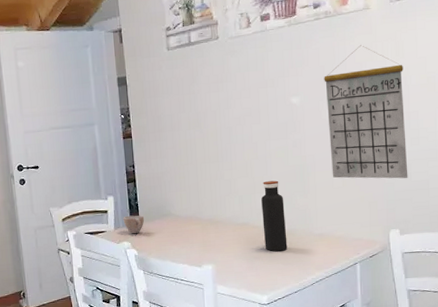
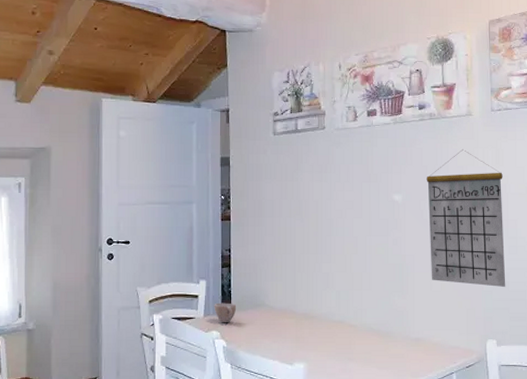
water bottle: present [261,180,288,252] -> none [359,278,383,354]

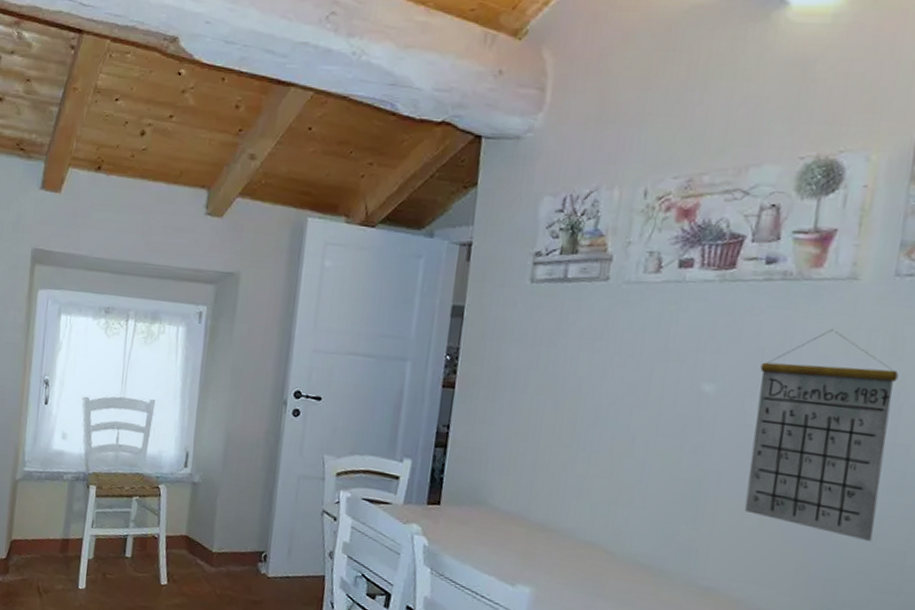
cup: present [214,302,237,323] -> none [418,489,449,518]

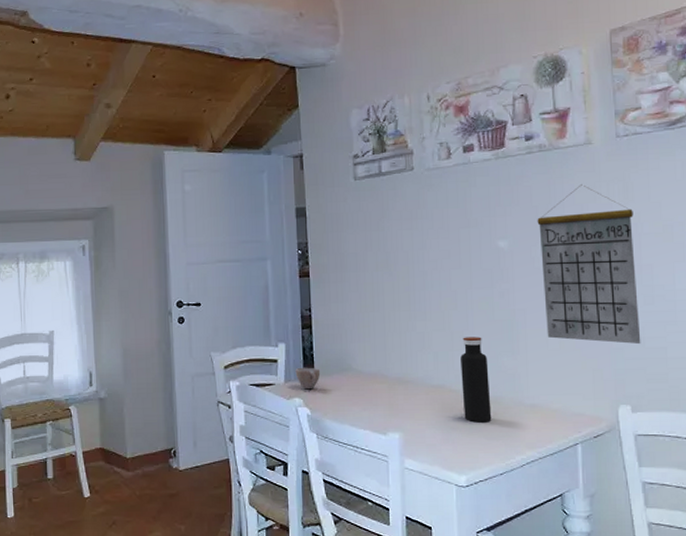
cup: none [418,489,449,518] -> present [295,367,321,390]
water bottle: none [615,491,660,597] -> present [461,337,492,423]

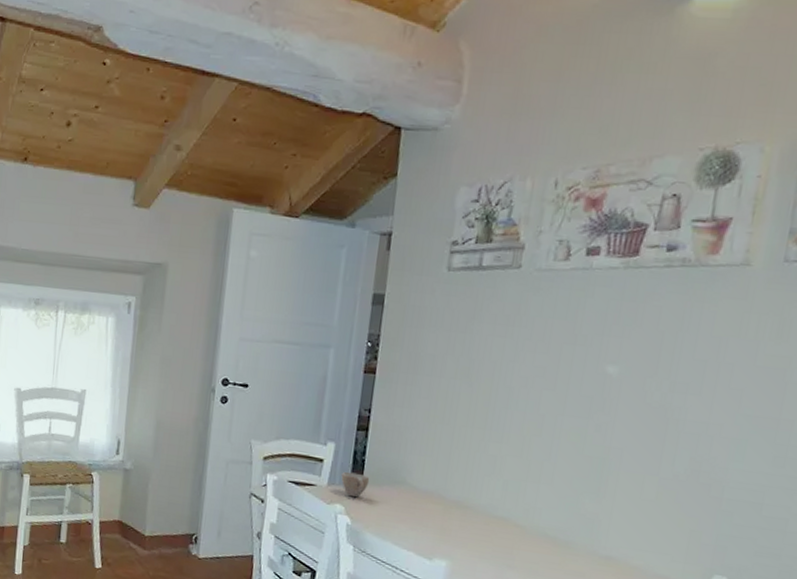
water bottle: present [461,337,492,423] -> none [525,468,566,567]
calendar: present [537,184,641,345] -> none [643,313,785,511]

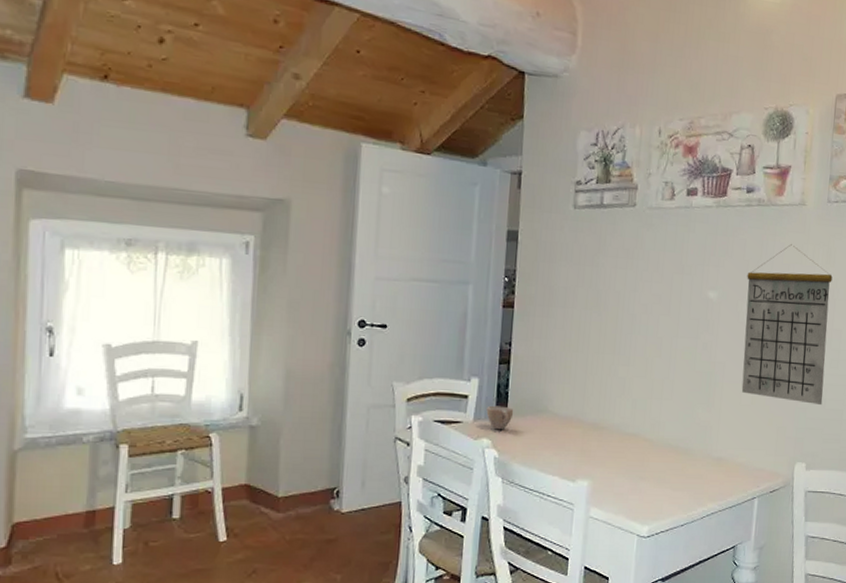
calendar: none [643,313,785,511] -> present [741,244,833,406]

